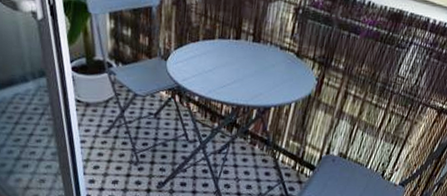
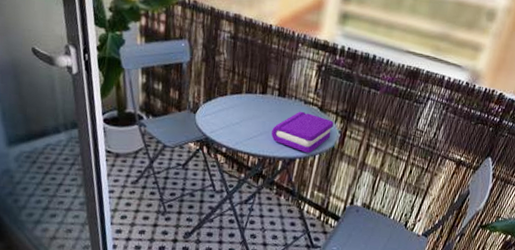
book: none [245,57,311,102] -> present [271,111,334,153]

